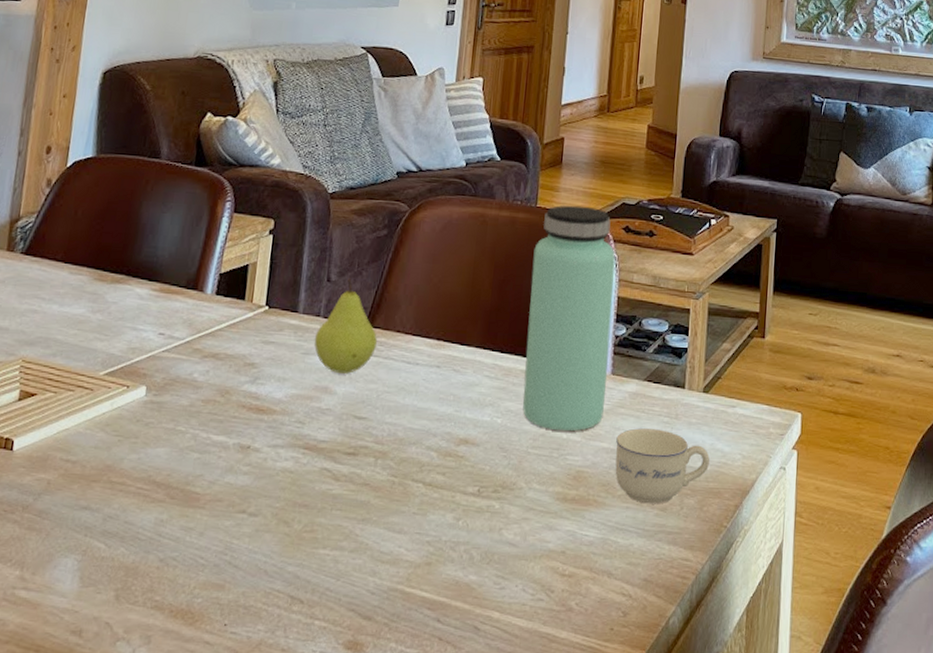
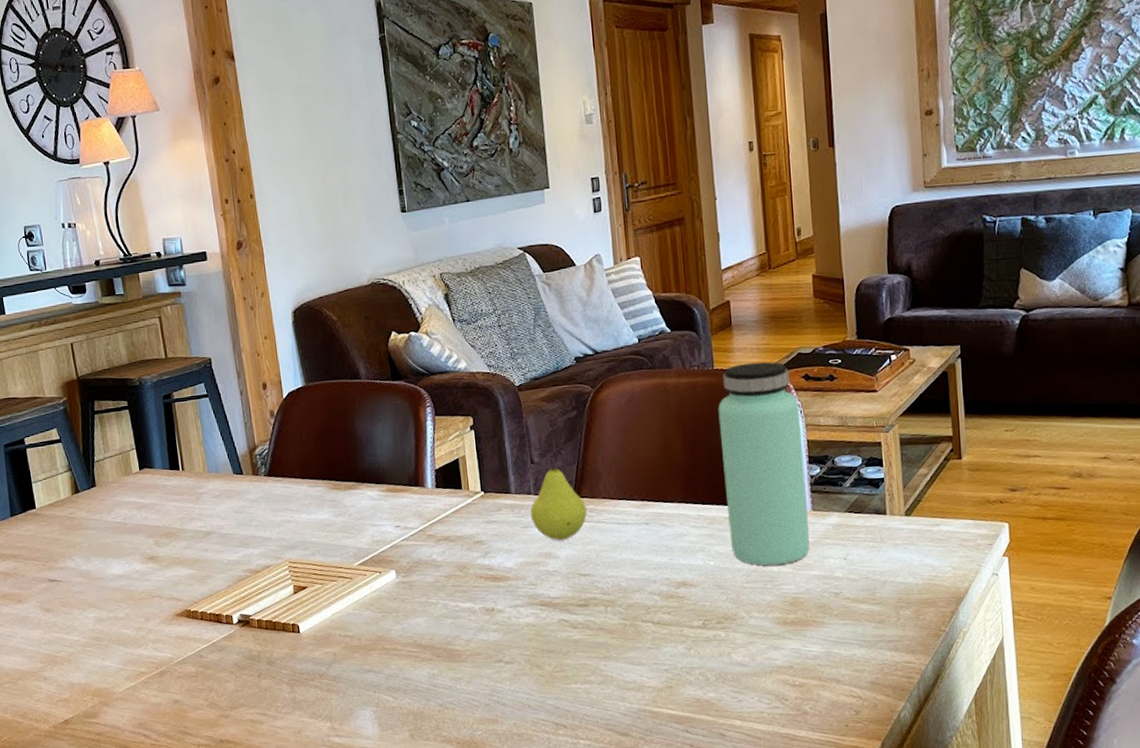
cup: present [615,428,710,504] -> none [826,553,920,619]

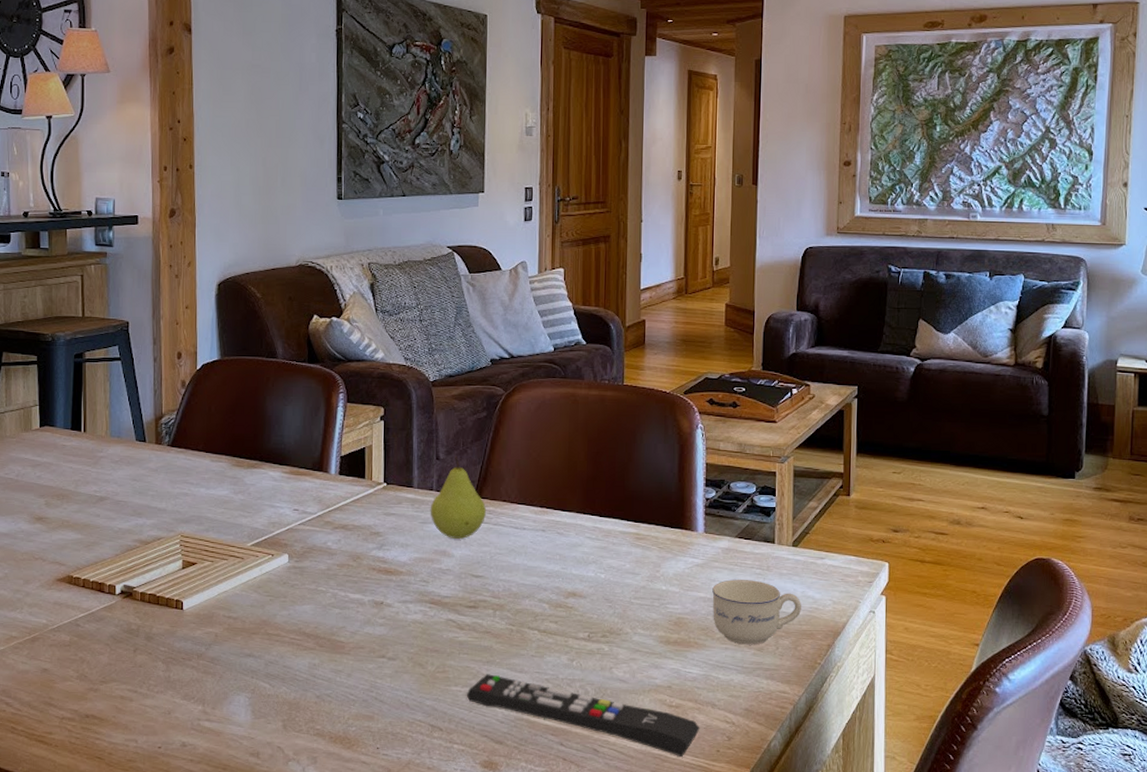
remote control: none [586,669,826,734] -> present [466,674,700,757]
bottle: present [718,361,810,566] -> none [623,382,701,584]
cup: none [826,553,920,619] -> present [712,579,801,645]

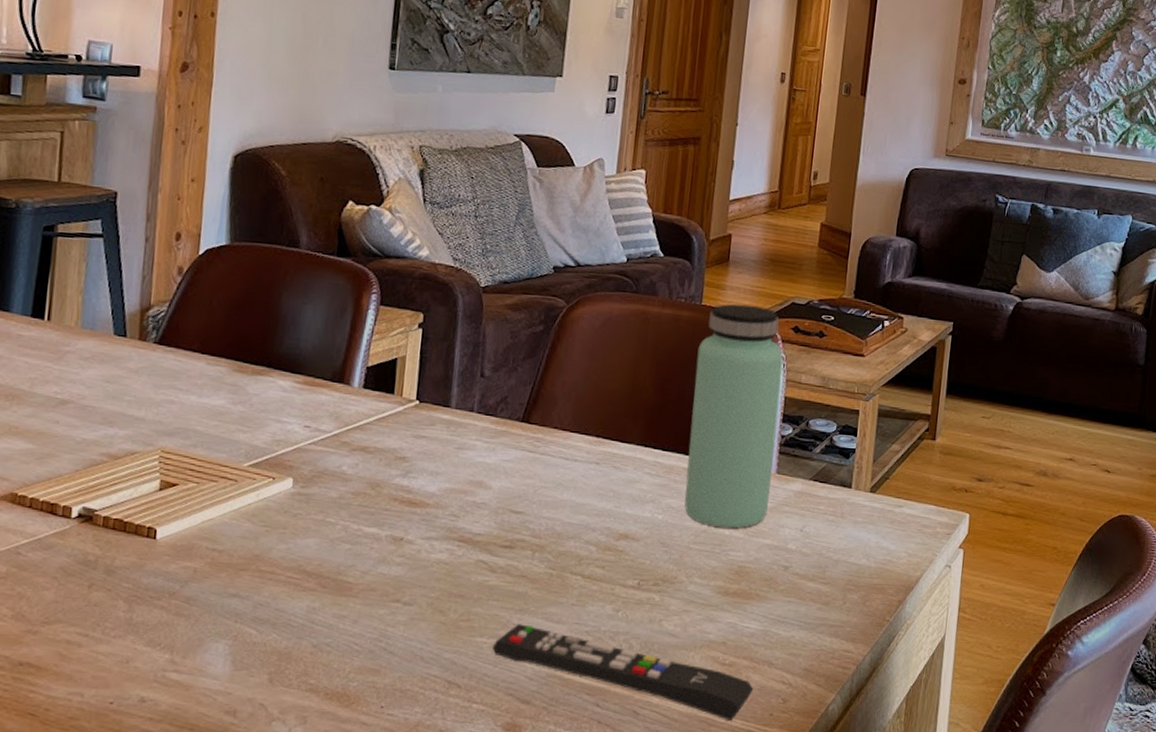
fruit: present [430,455,486,539] -> none [467,373,534,469]
bottle: none [623,382,701,584] -> present [684,303,783,529]
cup: present [712,579,801,645] -> none [778,526,874,599]

